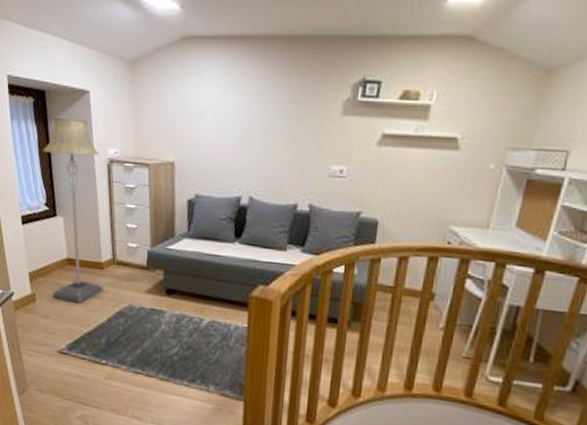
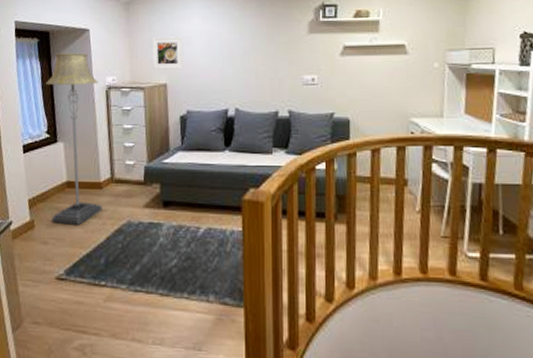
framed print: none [158,106,195,147] -> present [151,36,184,70]

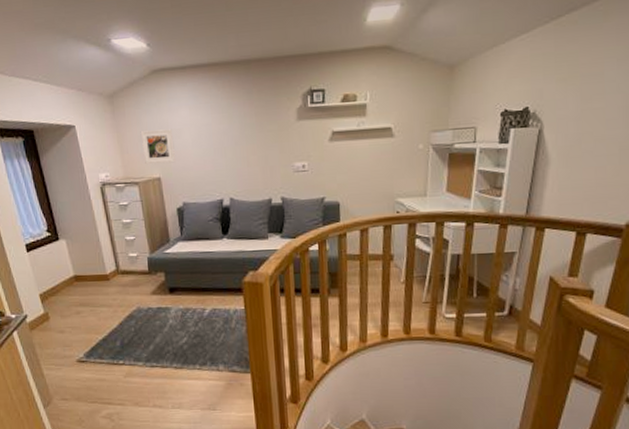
floor lamp: present [46,52,102,225] -> none [38,150,112,315]

